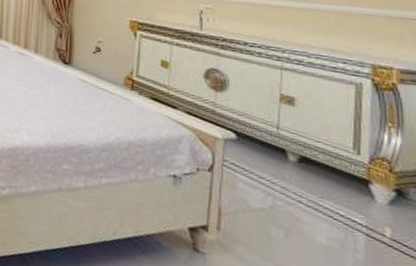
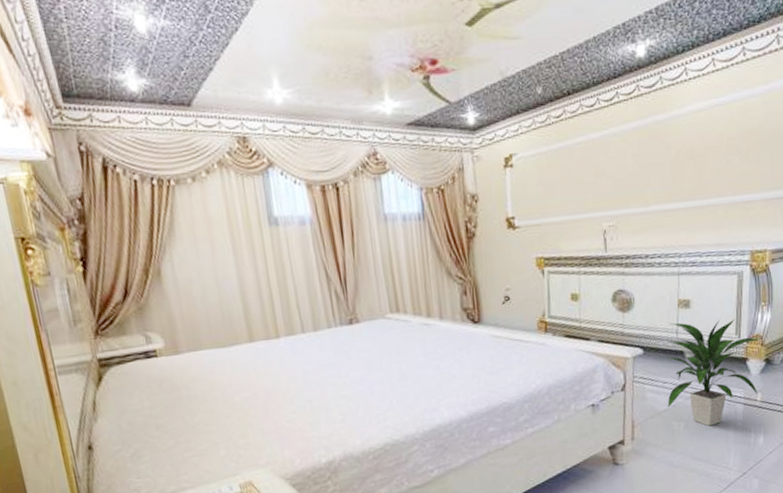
indoor plant: none [263,116,391,248] -> present [667,318,763,426]

